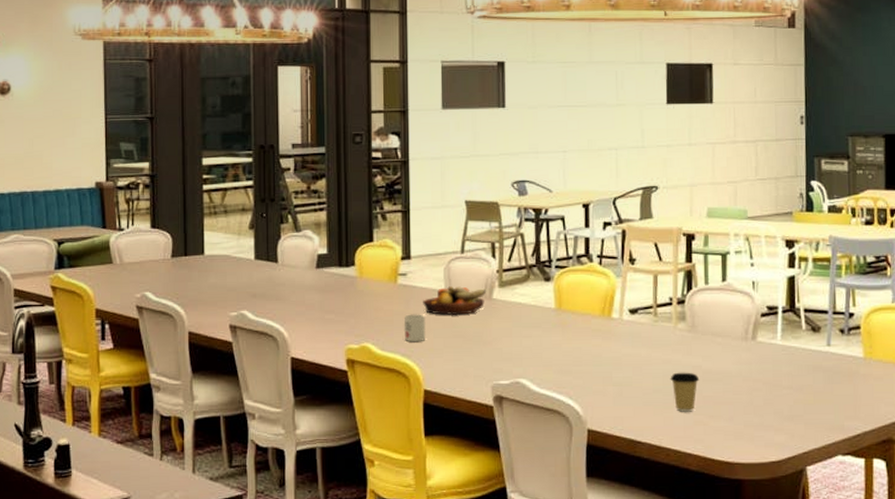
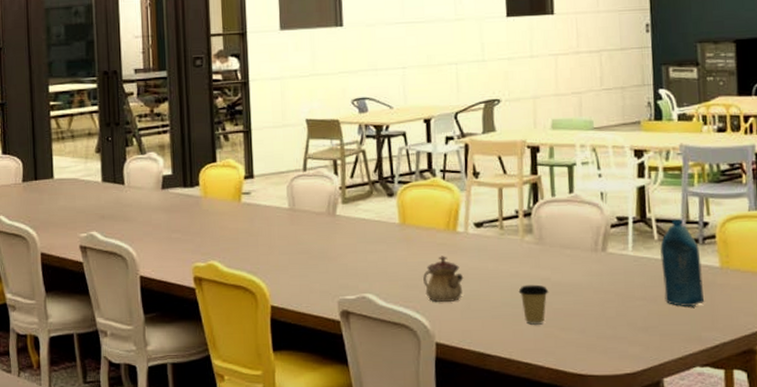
mug: present [403,314,426,341] -> none [249,231,271,259]
fruit bowl: present [423,286,486,316] -> none [267,204,329,233]
teapot: none [577,342,617,388] -> present [423,256,464,302]
bottle: none [806,310,848,396] -> present [659,220,705,306]

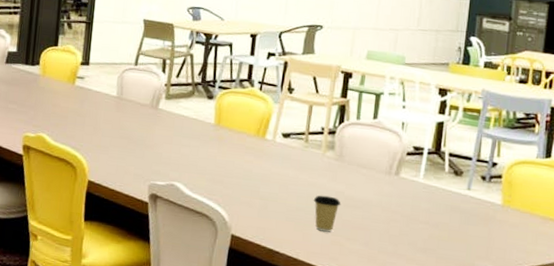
teapot: present [423,256,464,302] -> none [228,158,266,200]
bottle: present [659,220,705,306] -> none [446,156,485,236]

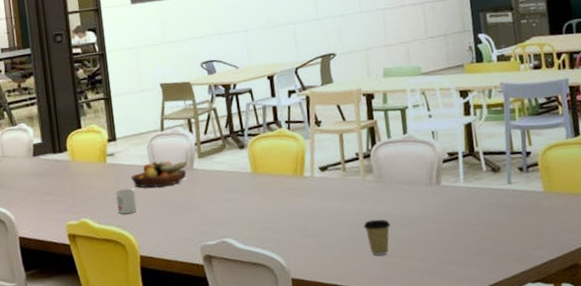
mug: none [76,113,97,138] -> present [115,188,137,214]
fruit bowl: none [96,93,153,120] -> present [131,161,187,188]

